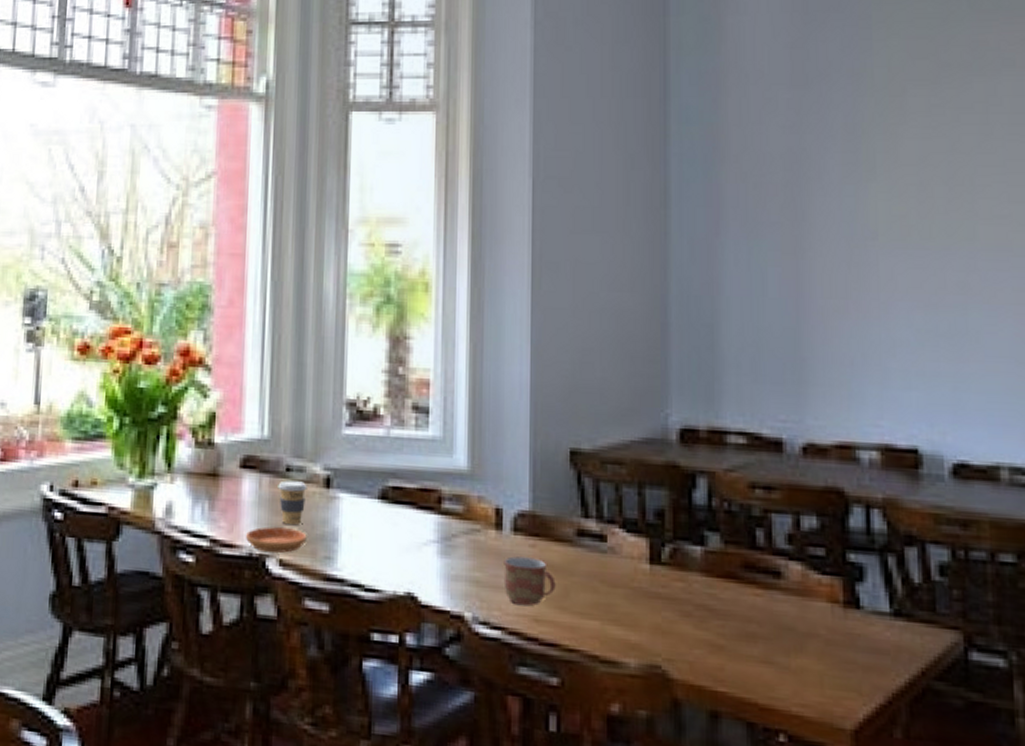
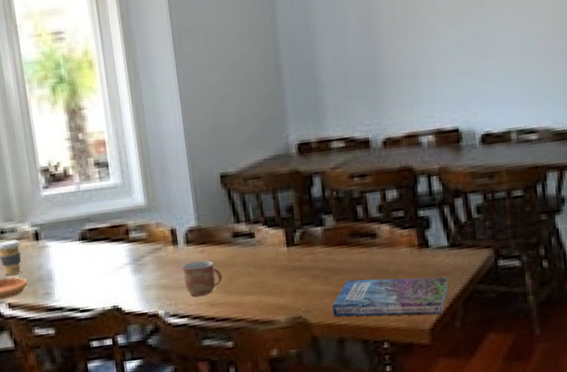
book: none [707,629,886,712] -> present [332,276,448,317]

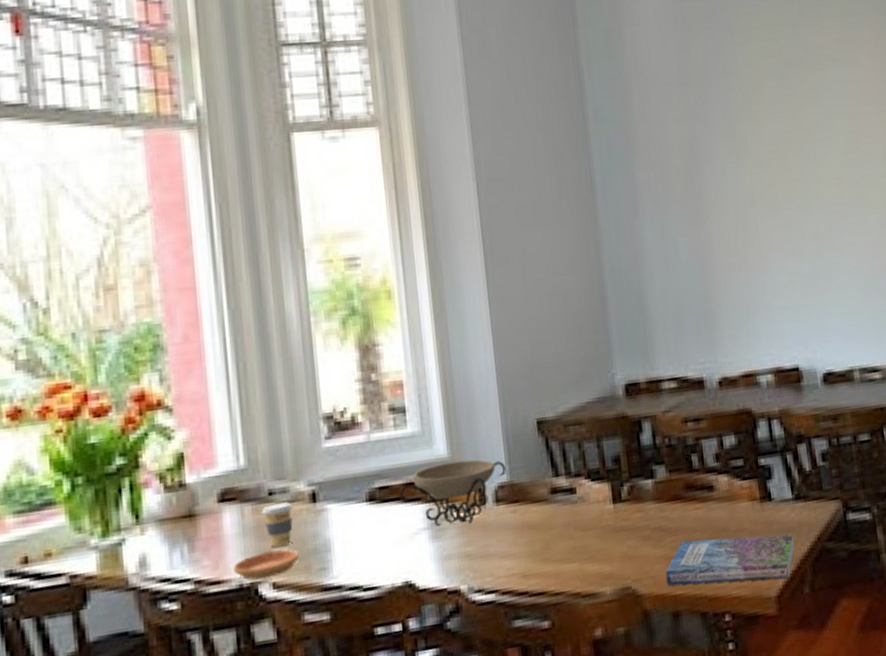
decorative bowl: none [105,207,195,263] -> present [399,459,506,527]
mug: present [182,260,223,297] -> none [490,521,538,567]

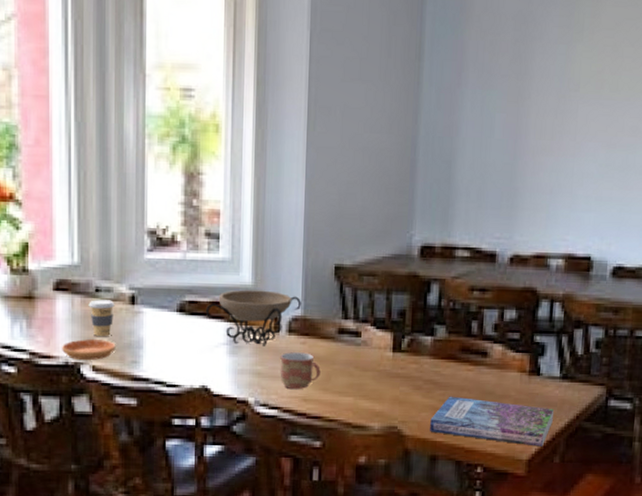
mug: none [490,521,538,567] -> present [280,352,321,389]

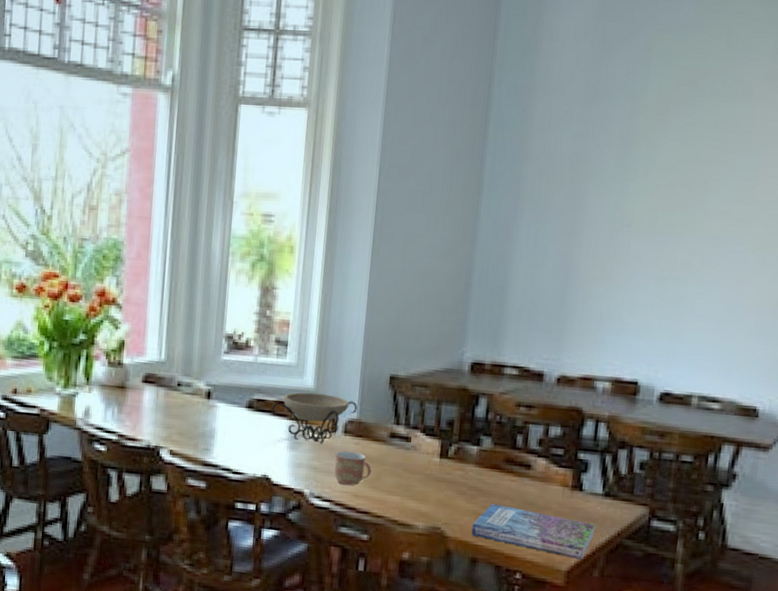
saucer: present [61,339,116,361] -> none [145,426,192,446]
coffee cup: present [88,300,115,337] -> none [171,392,193,426]

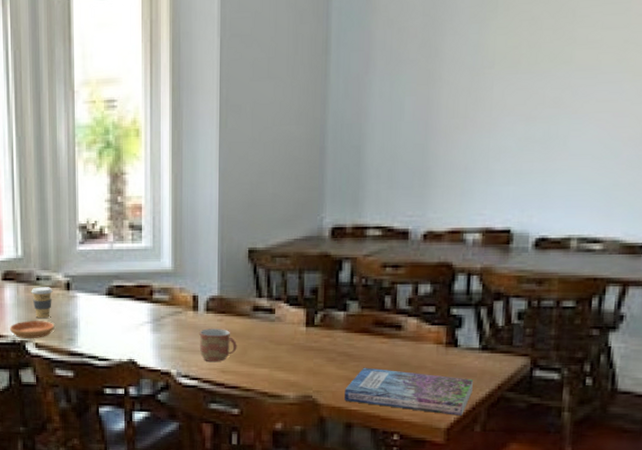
saucer: none [145,426,192,446] -> present [9,321,55,339]
coffee cup: none [171,392,193,426] -> present [31,287,53,319]
decorative bowl: present [271,392,357,444] -> none [131,274,217,324]

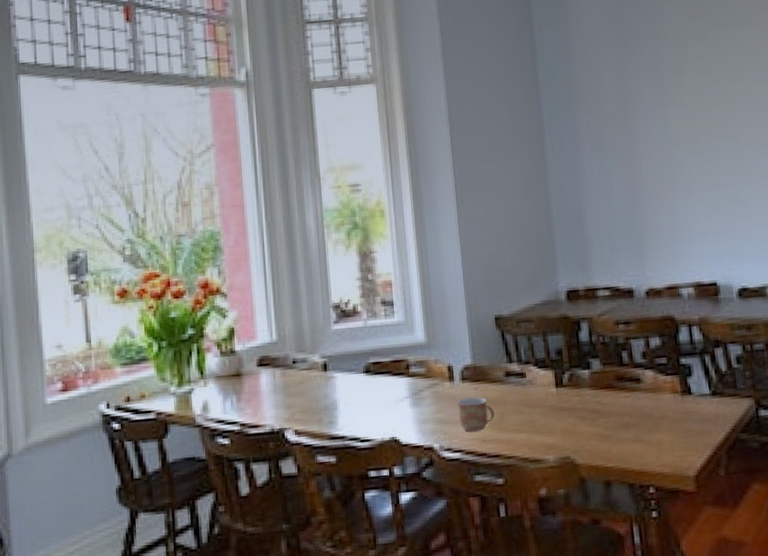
saucer: present [9,321,55,339] -> none [267,405,314,427]
coffee cup: present [31,287,53,319] -> none [288,369,310,404]
book: present [344,367,473,416] -> none [599,422,711,462]

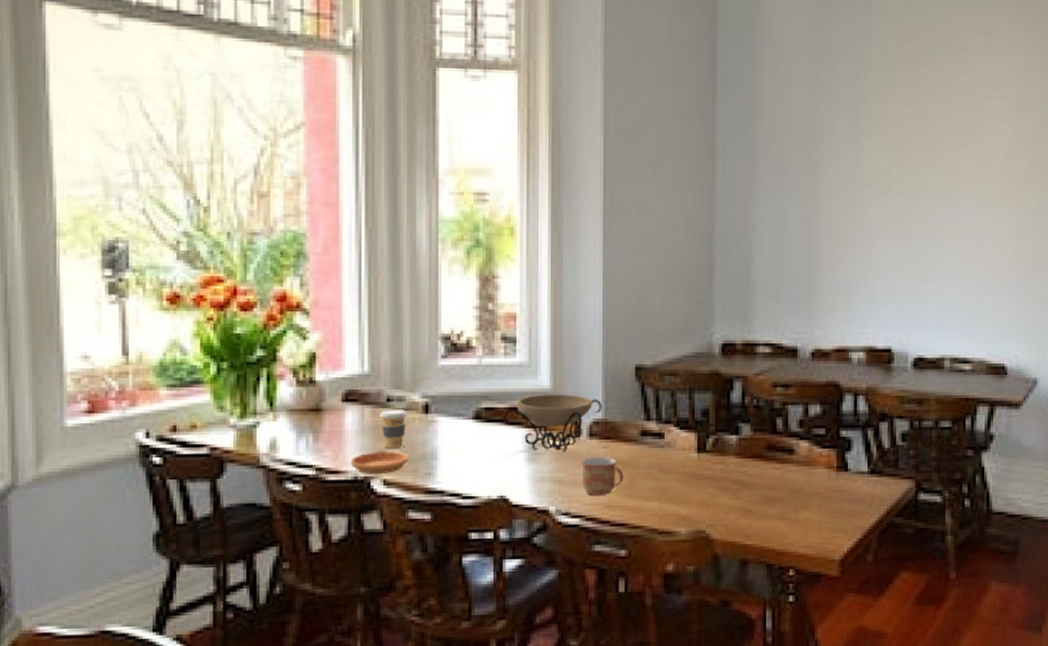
saucer: none [267,405,314,427] -> present [350,452,409,475]
coffee cup: none [288,369,310,404] -> present [379,410,407,449]
decorative bowl: none [388,345,470,397] -> present [502,394,602,452]

